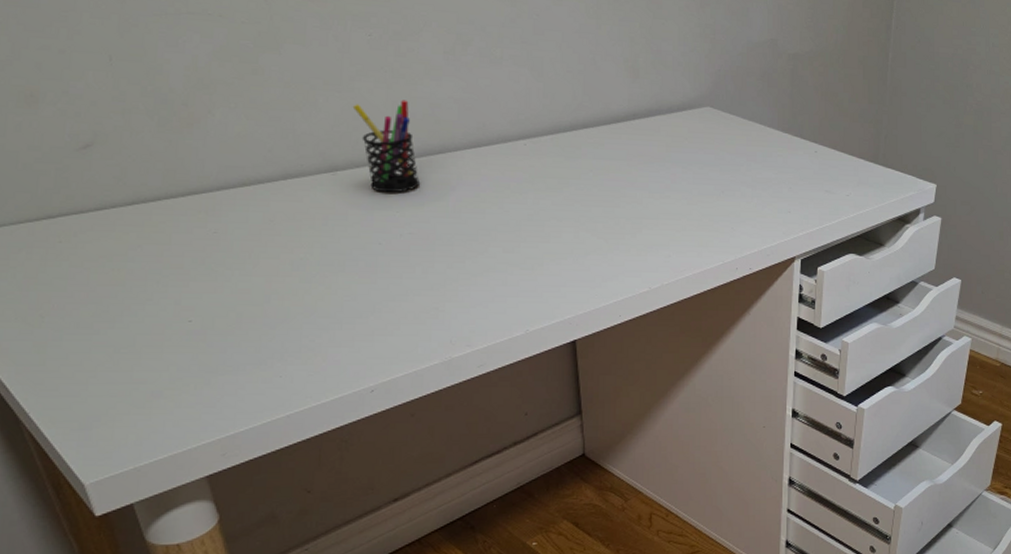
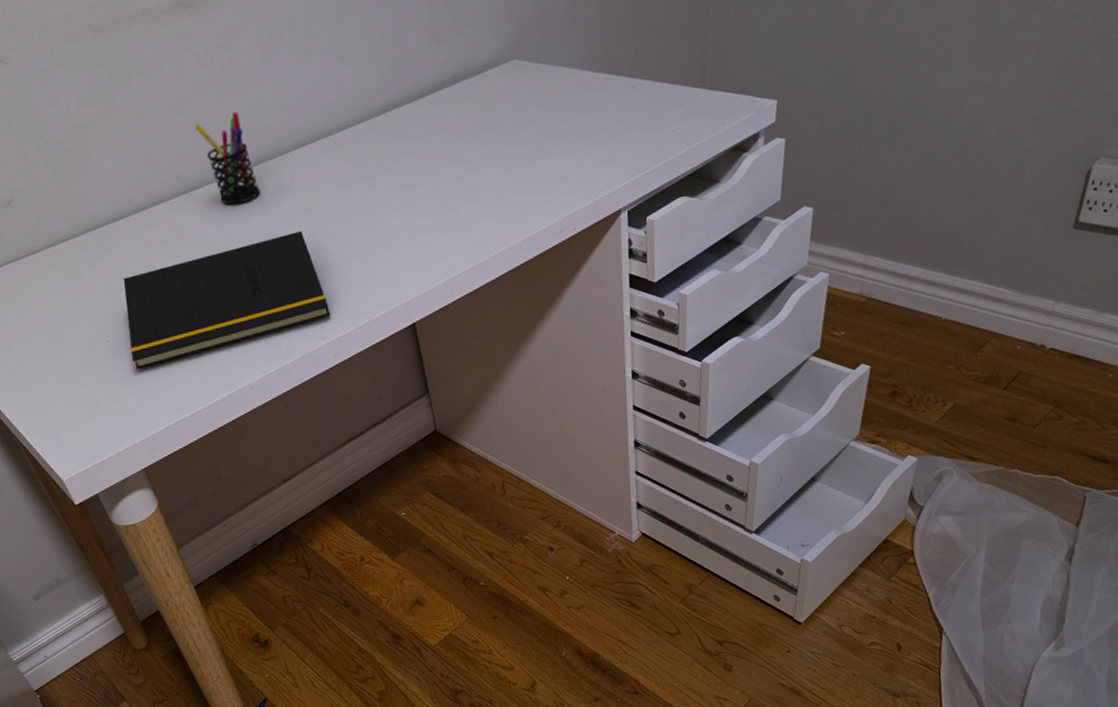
notepad: none [218,230,482,357] -> present [123,230,331,369]

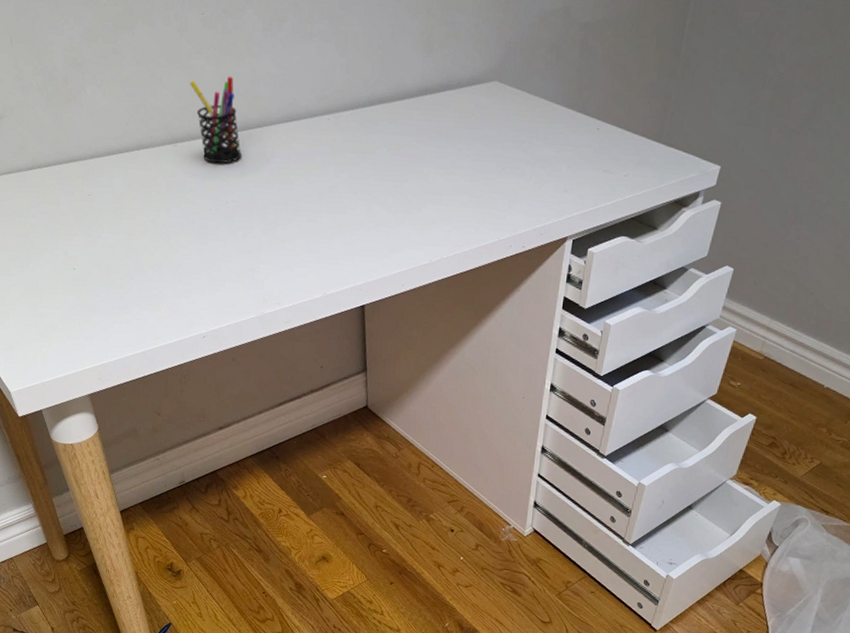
notepad: present [123,230,331,369] -> none [94,199,289,301]

